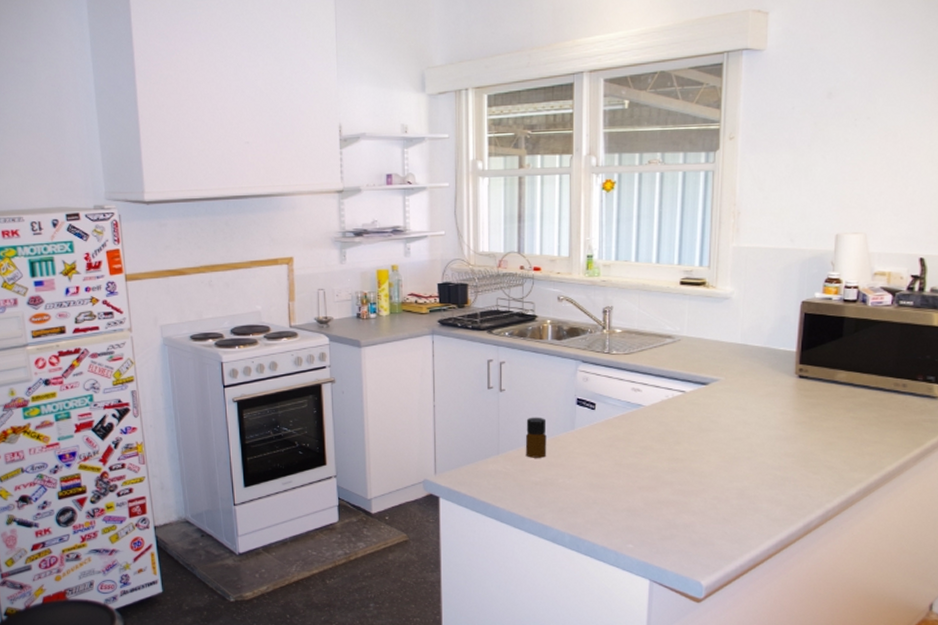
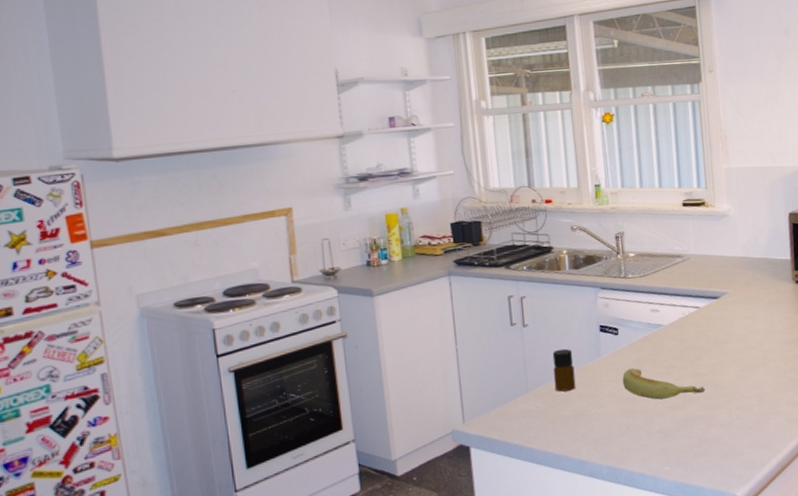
banana: none [594,444,681,479] -> present [622,367,706,400]

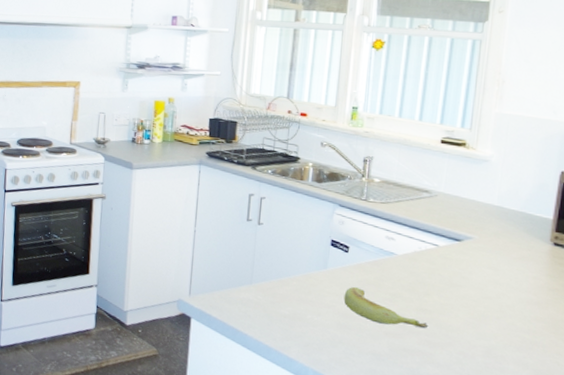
bottle: present [552,348,576,392] -> none [277,252,300,293]

